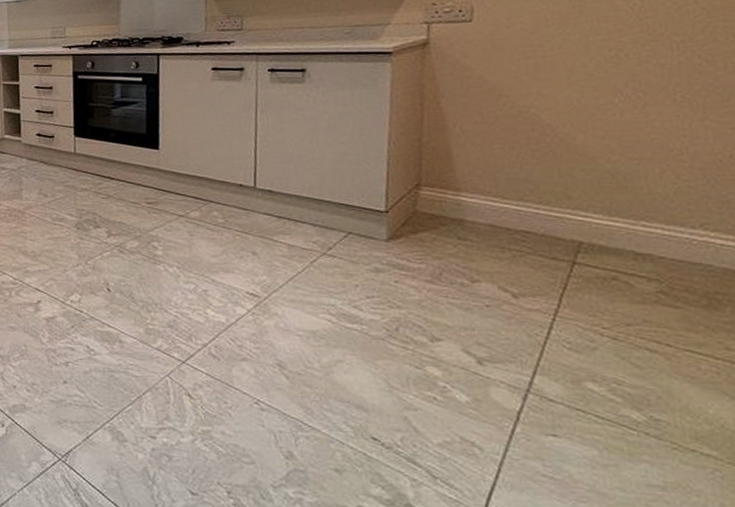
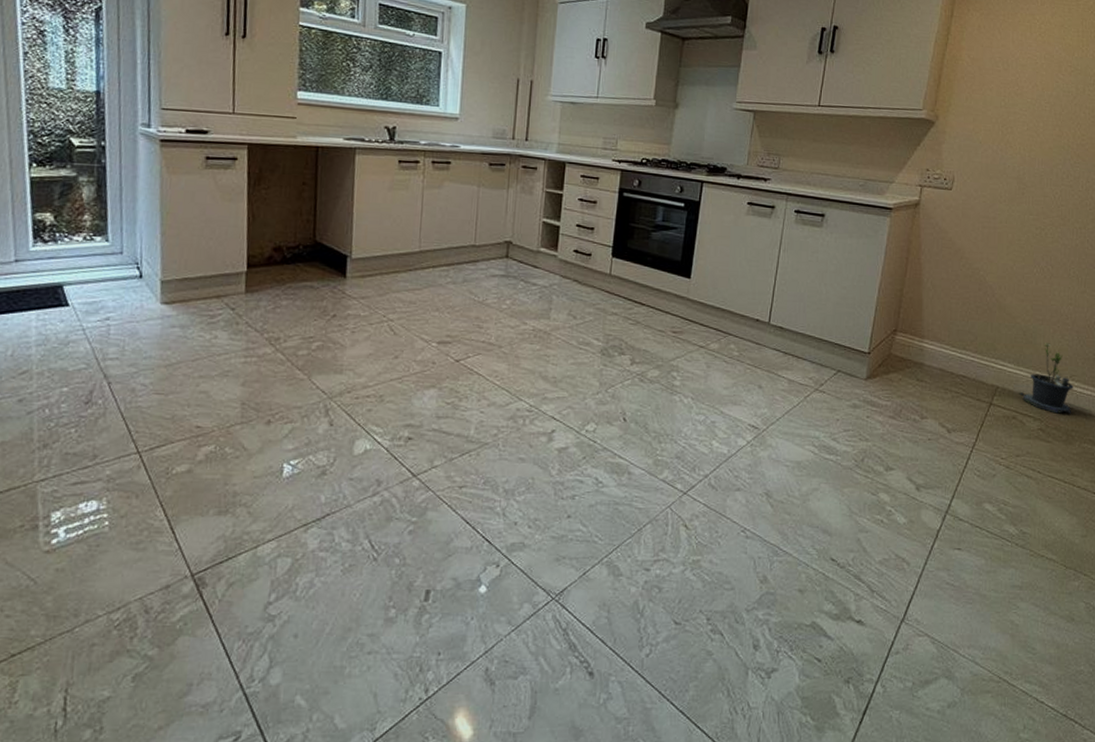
potted plant: none [617,186,712,272] -> present [1019,343,1073,414]

